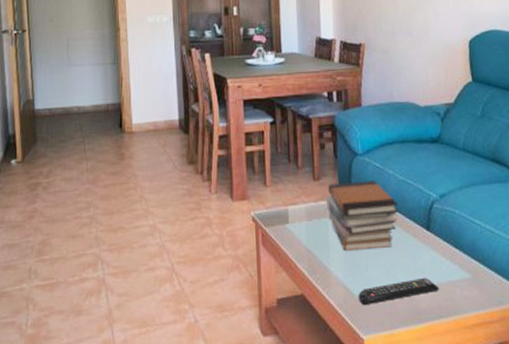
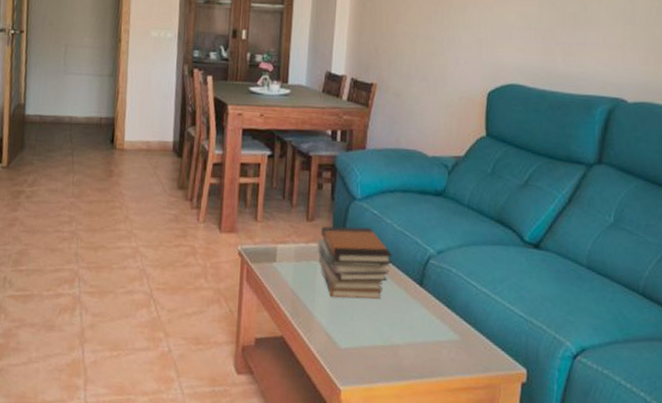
remote control: present [358,277,440,305] -> none [340,334,426,355]

